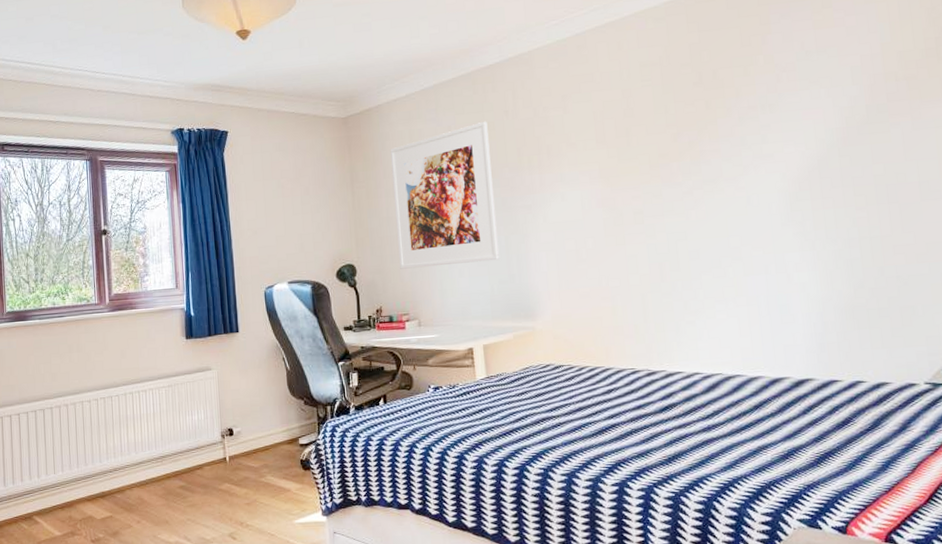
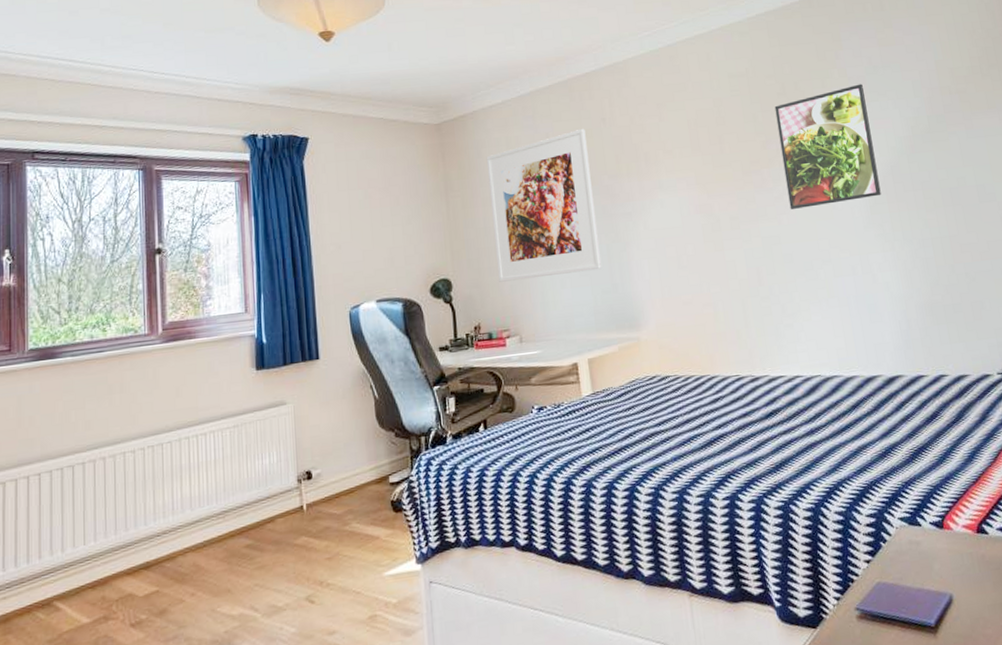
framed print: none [689,71,804,205] -> present [774,84,881,209]

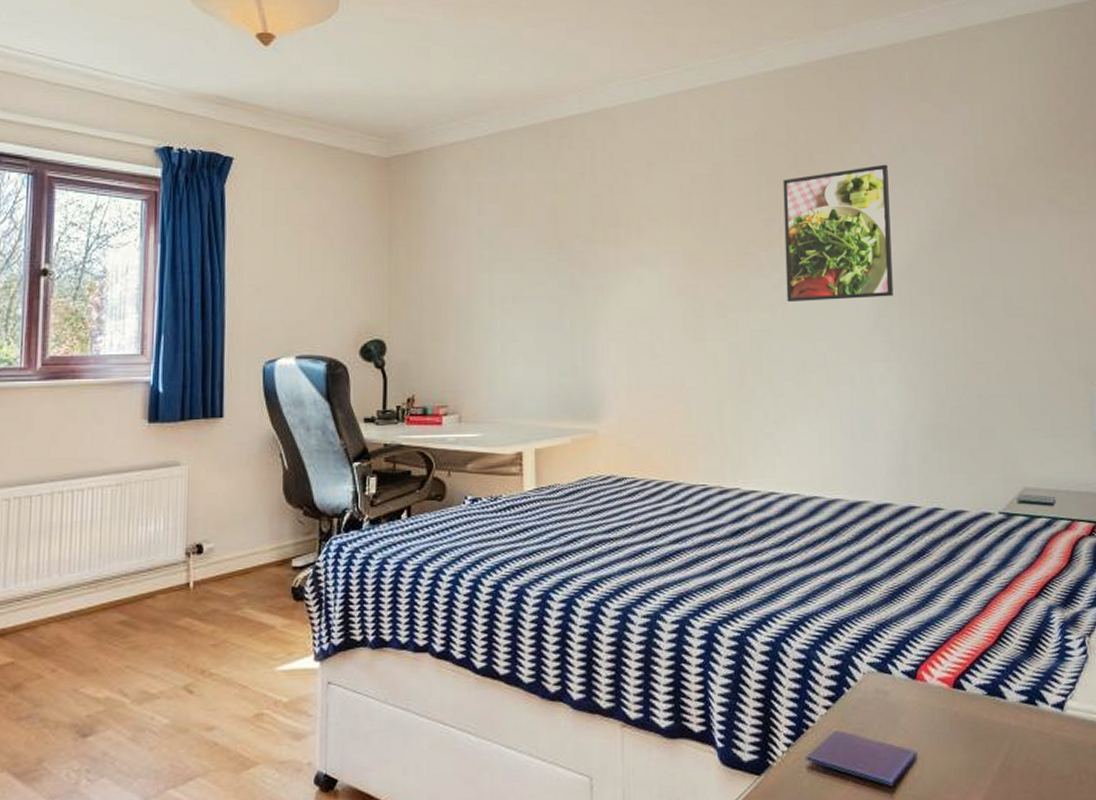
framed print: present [486,128,601,282] -> none [440,181,561,350]

